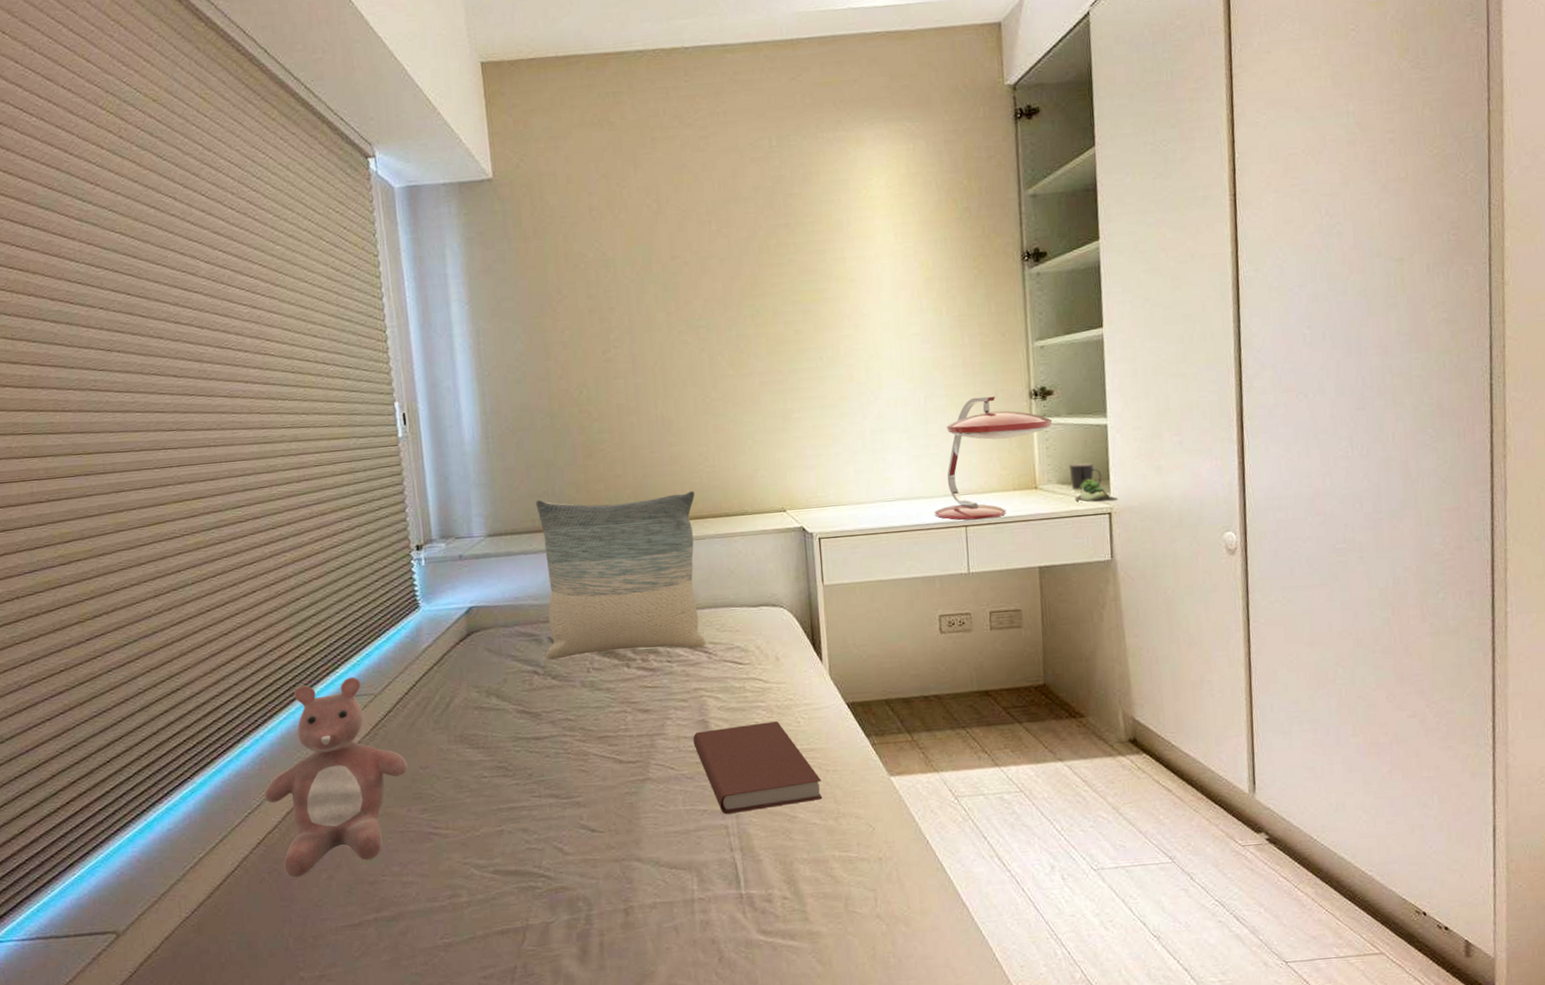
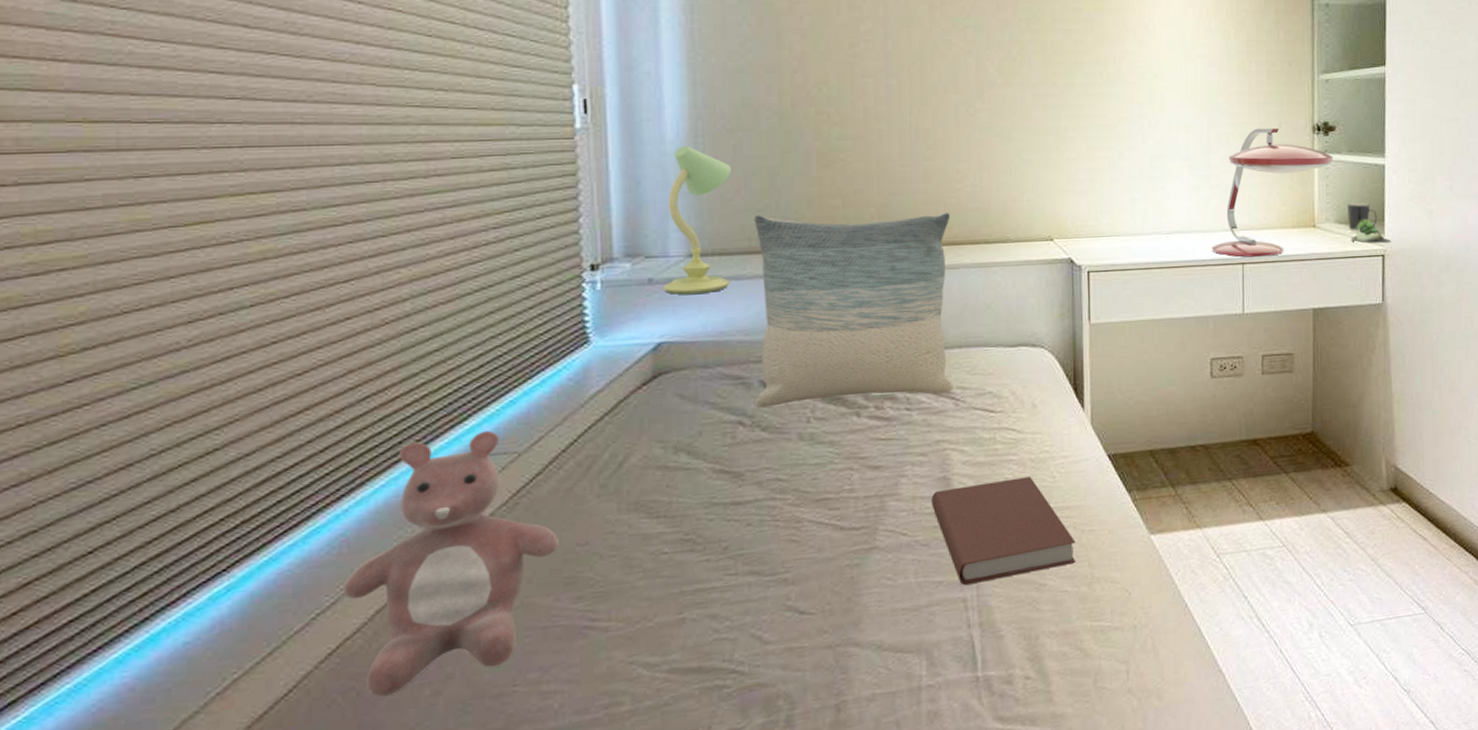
table lamp: none [469,446,522,568] -> present [662,146,732,295]

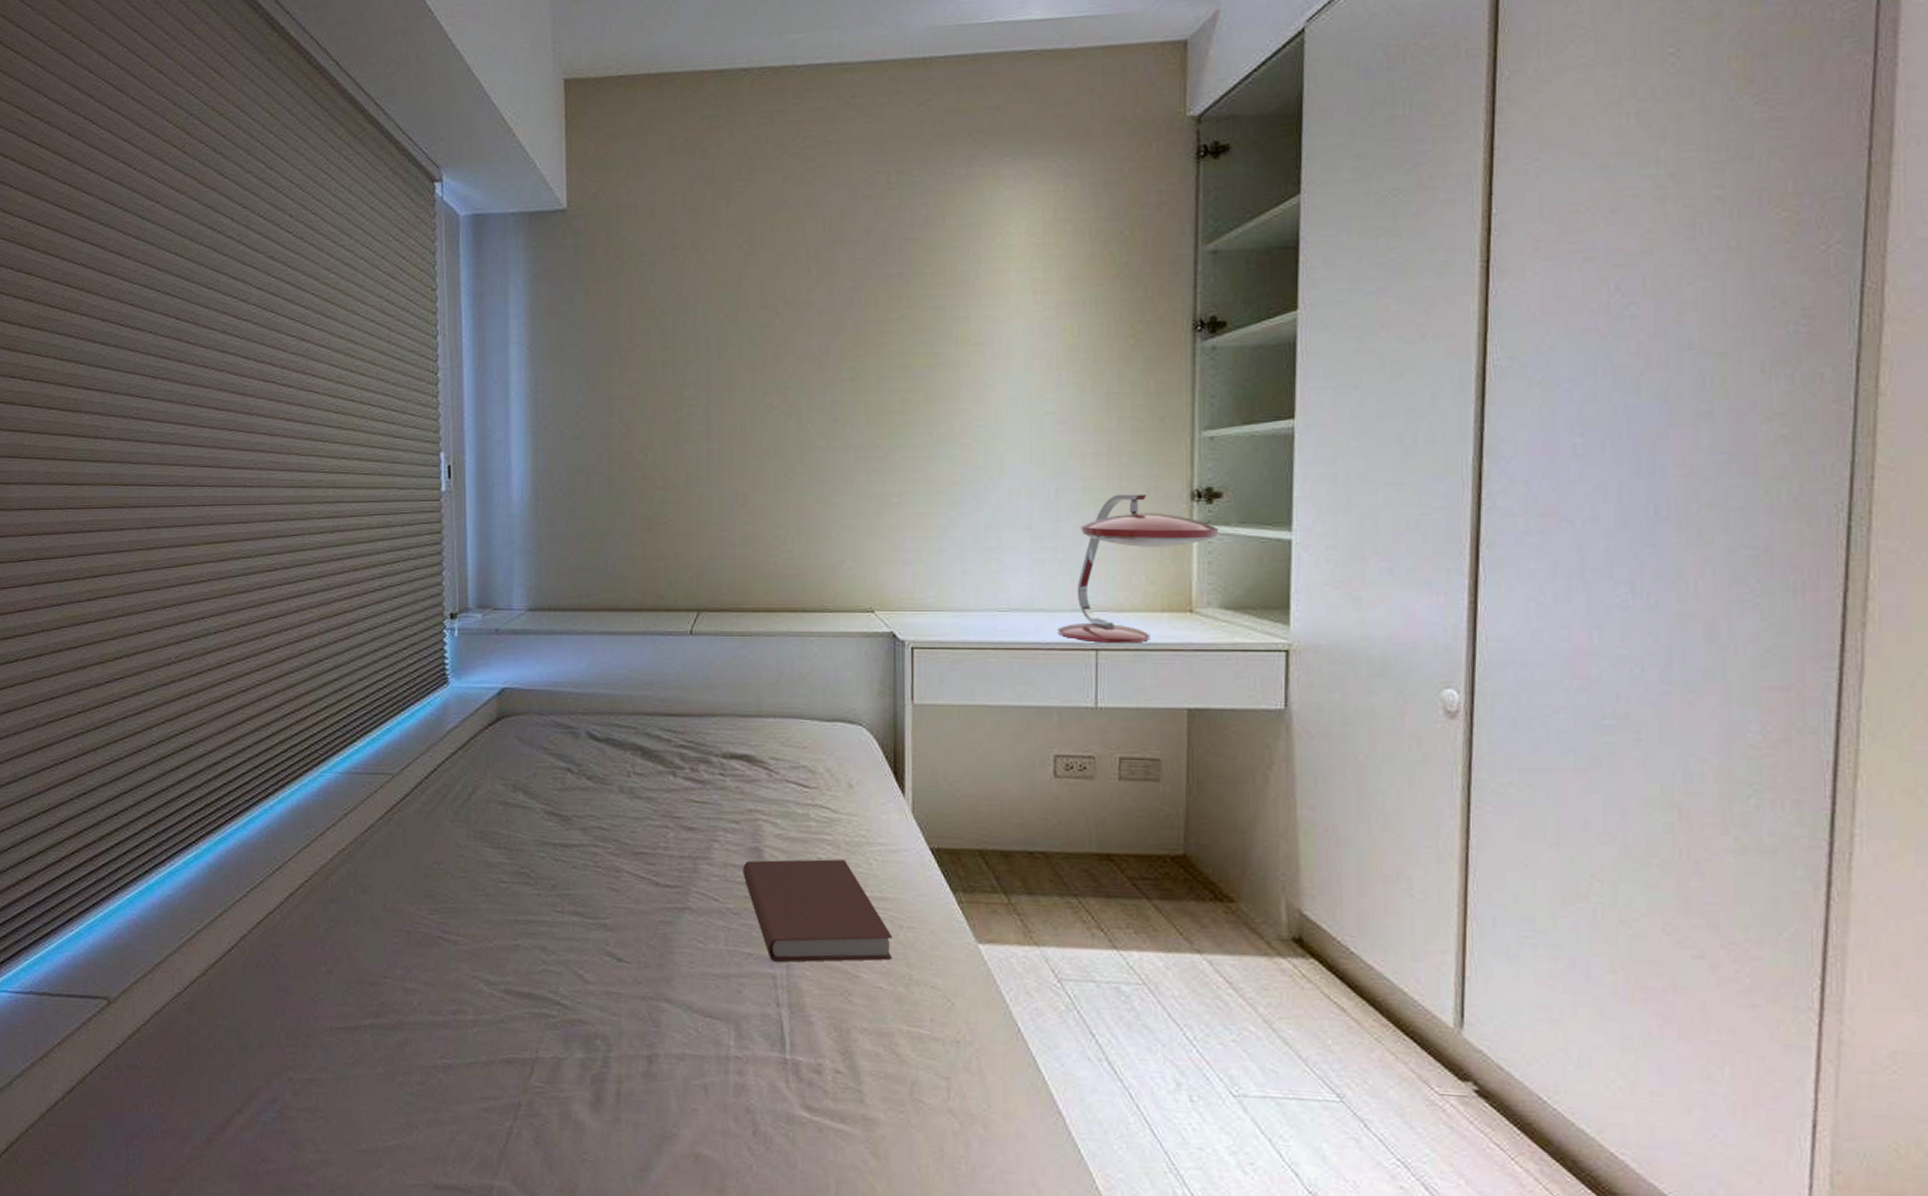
stuffed animal: present [342,430,560,698] -> none [268,752,422,967]
table lamp: present [662,146,732,295] -> none [506,508,566,646]
pillow: present [754,213,953,408] -> none [581,574,768,761]
mug: present [1346,202,1378,233] -> none [1236,585,1280,621]
succulent plant: present [1351,219,1392,244] -> none [1241,605,1300,637]

